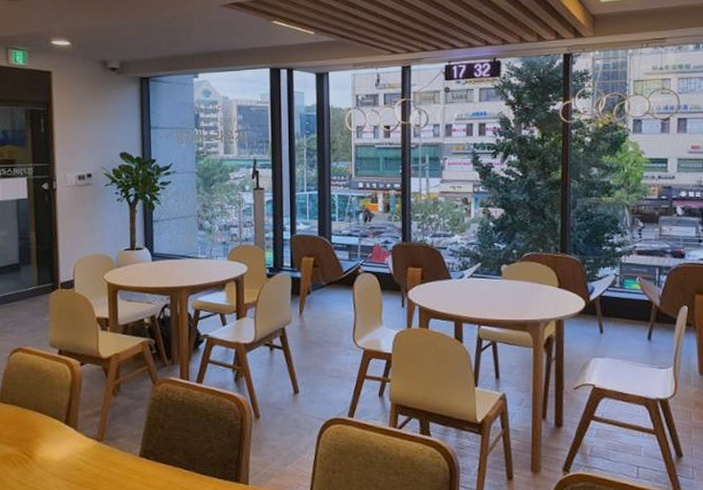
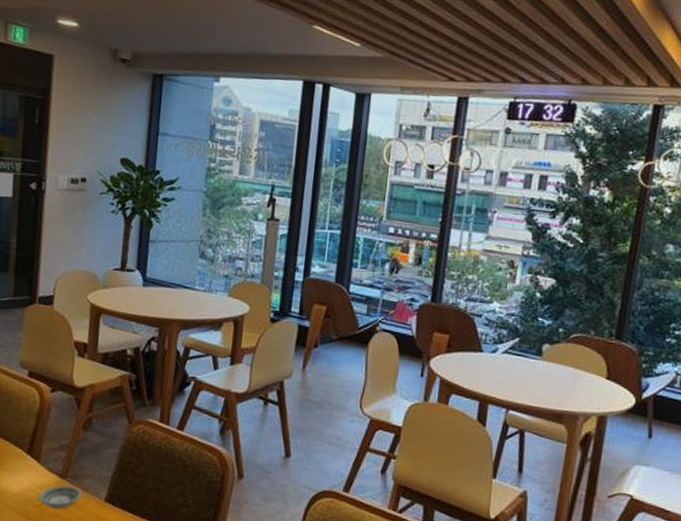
saucer: none [79,448,118,471] -> present [38,485,82,510]

